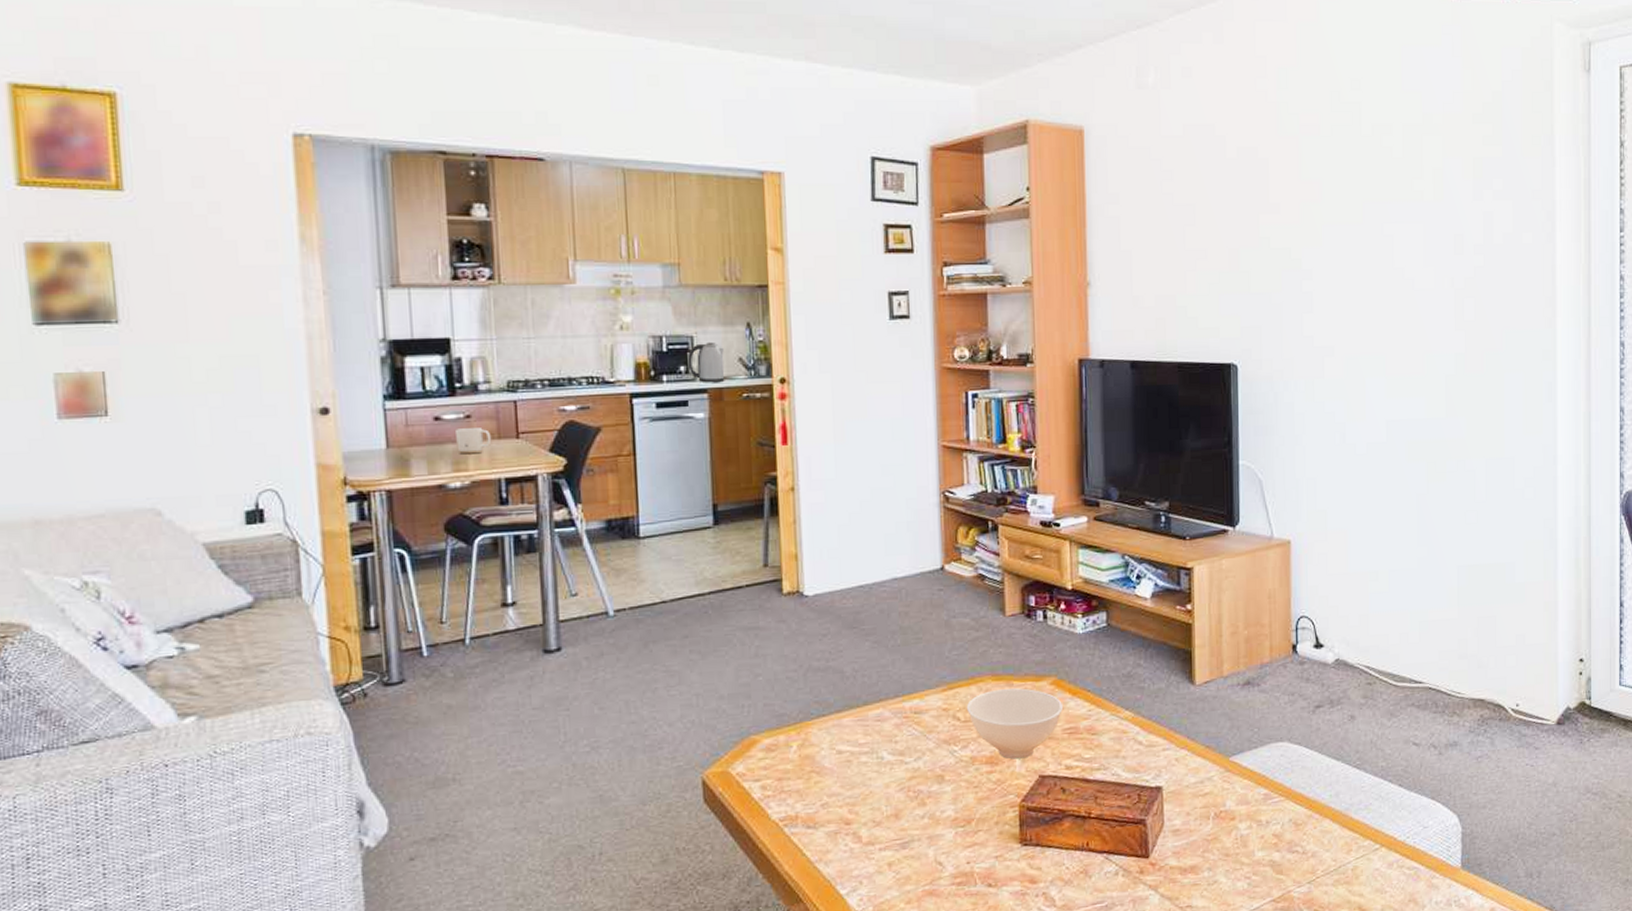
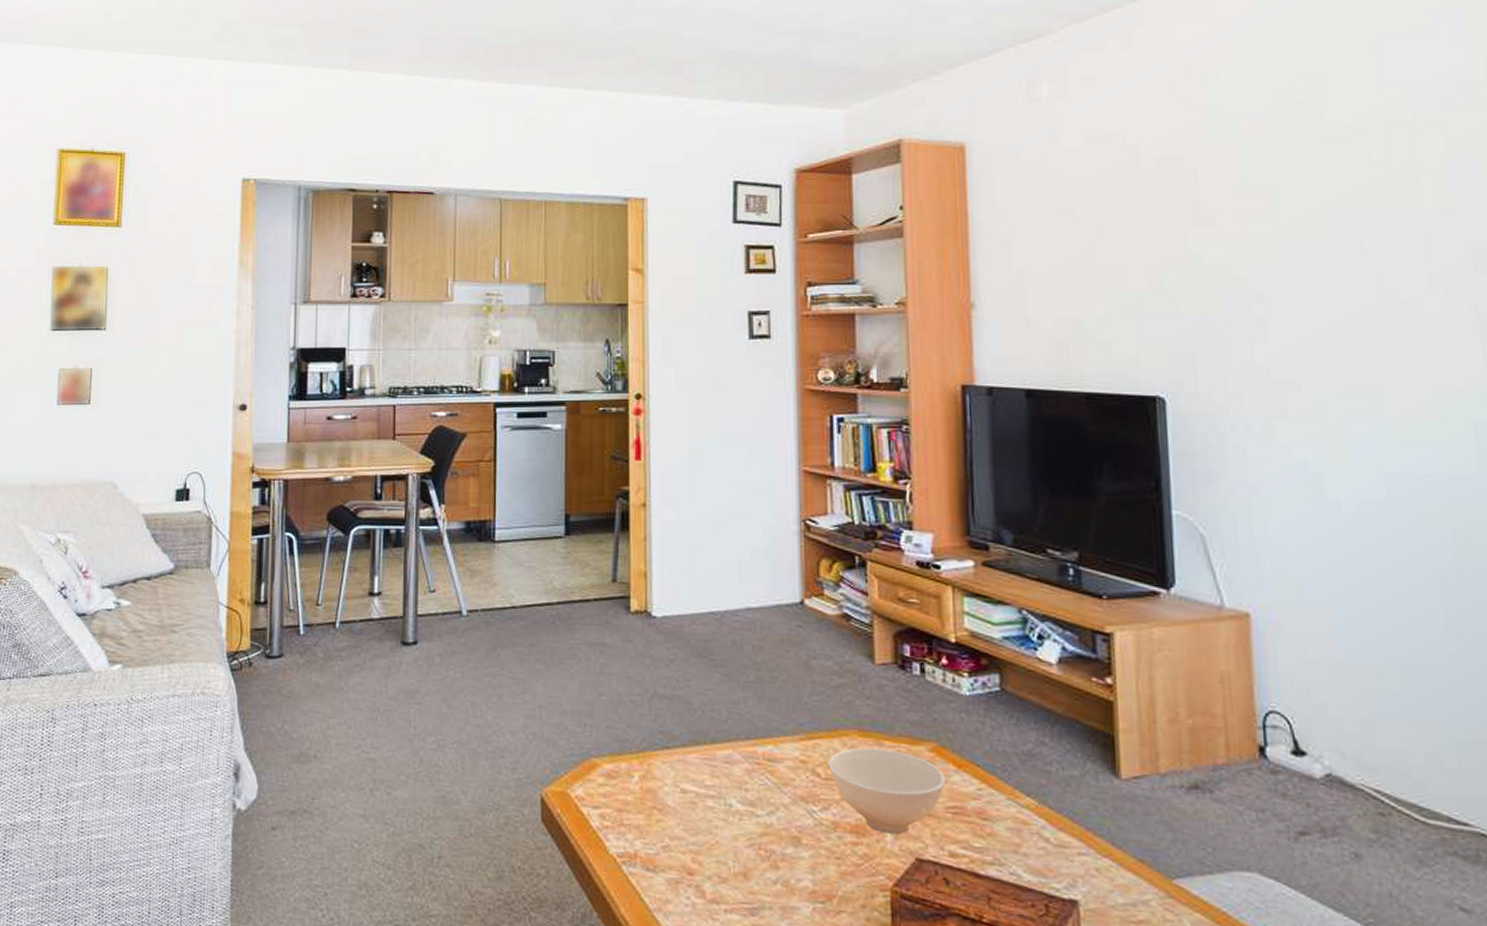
mug: present [454,428,492,455] -> none [342,428,372,452]
kettle: present [687,343,725,383] -> none [548,358,583,396]

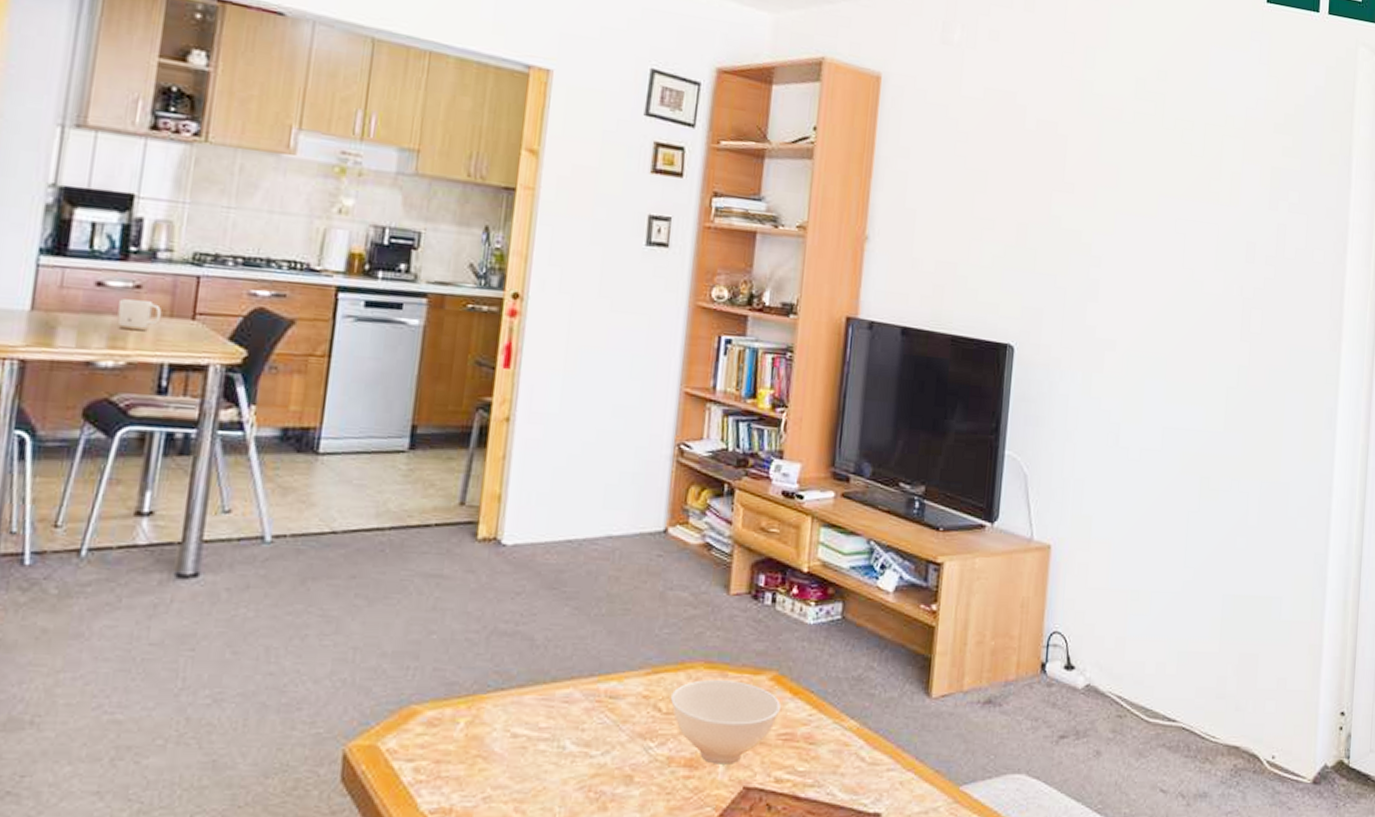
mug: none [342,428,372,452] -> present [117,299,162,332]

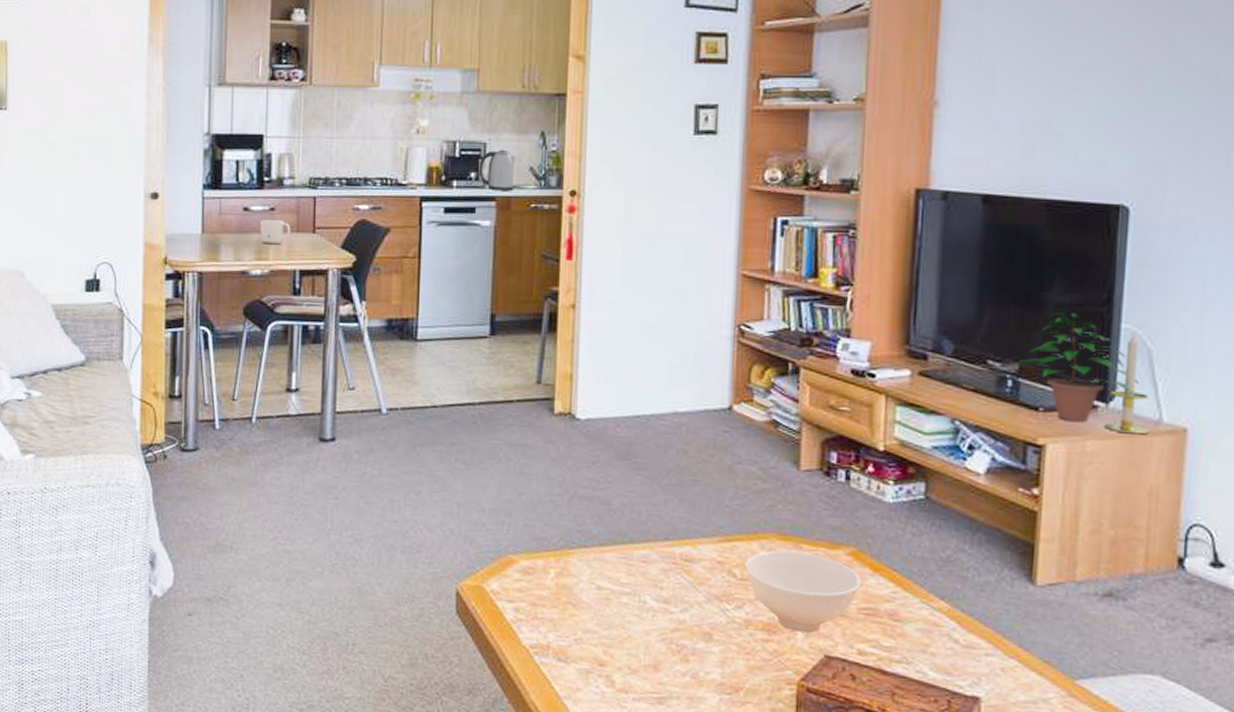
kettle: none [409,241,454,289] -> present [478,150,515,192]
potted plant: none [918,439,1017,541] -> present [1011,312,1139,423]
candle: none [989,460,1024,552] -> present [1104,334,1149,435]

